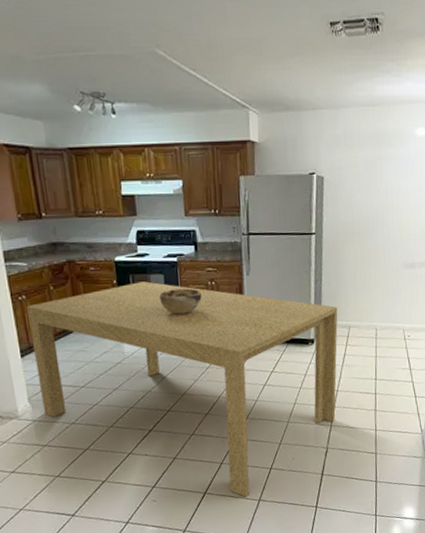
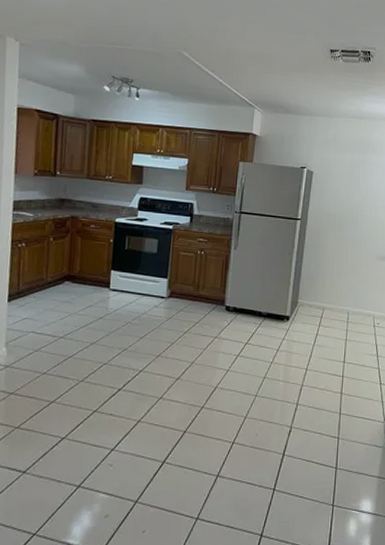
dining table: present [26,281,338,497] -> none [18,243,315,471]
decorative bowl: present [159,288,202,315] -> none [150,254,190,278]

